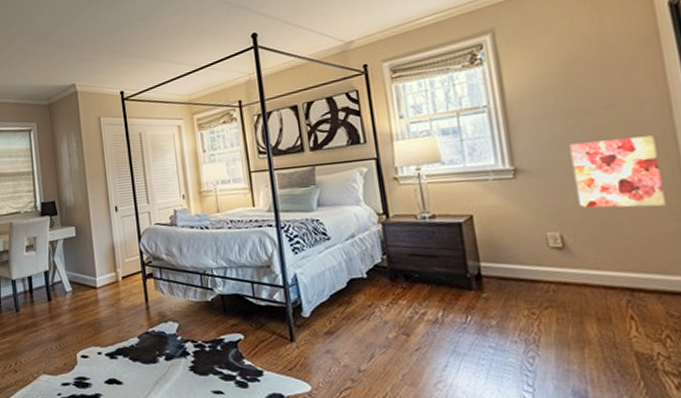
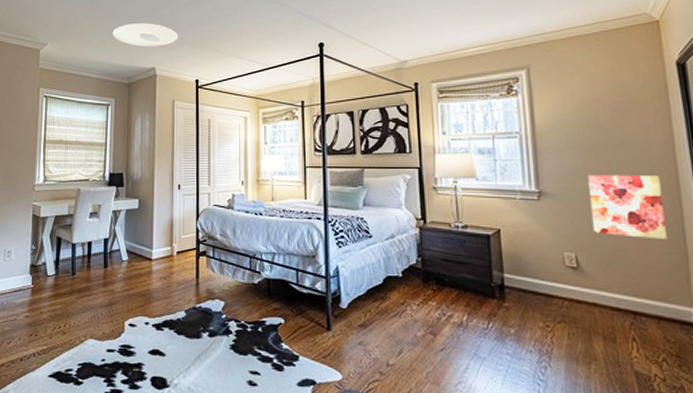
ceiling light: none [24,35,96,63] -> present [112,23,179,47]

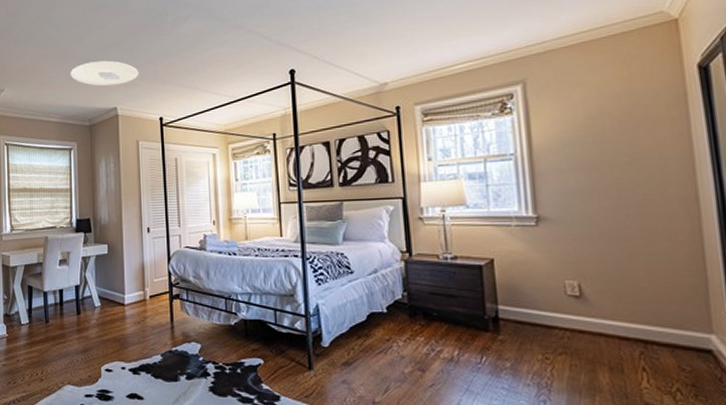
wall art: present [587,175,667,239] -> none [592,193,684,262]

